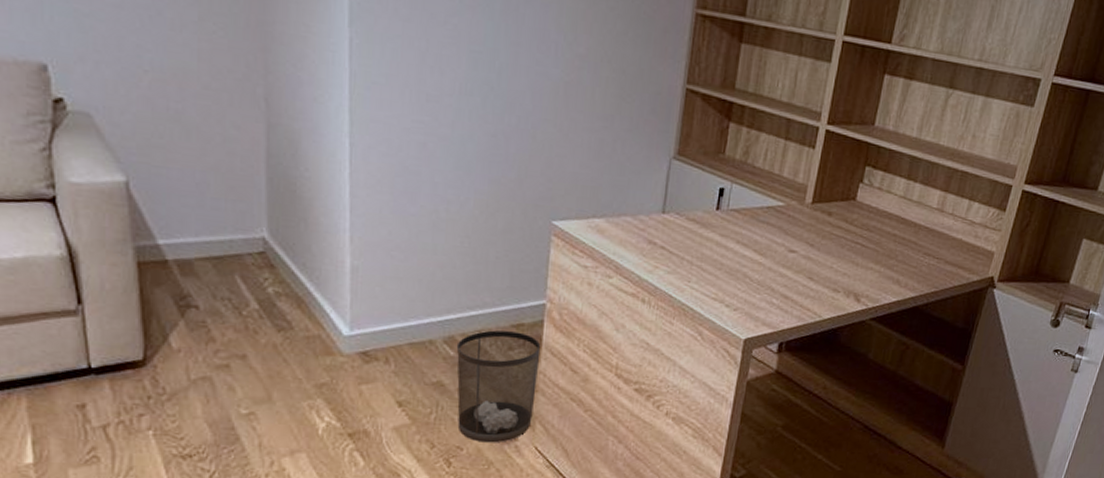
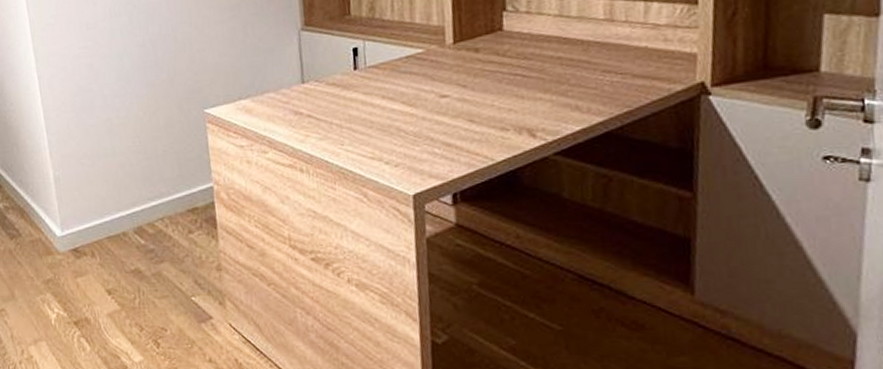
waste bin: present [456,330,541,443] -> none [145,216,222,323]

